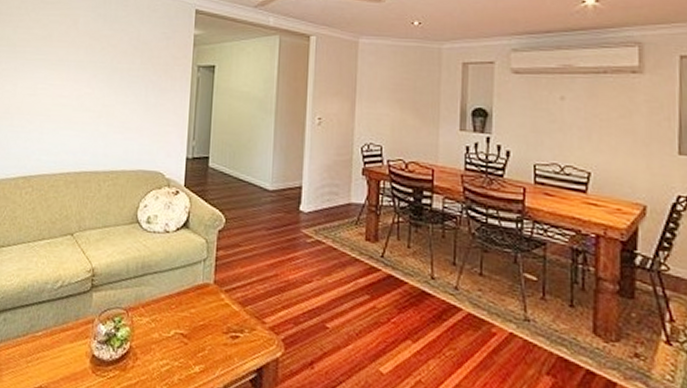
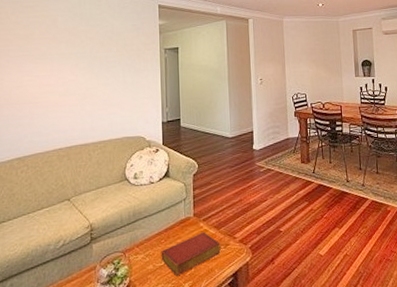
book: none [169,305,244,355] -> present [161,232,221,277]

